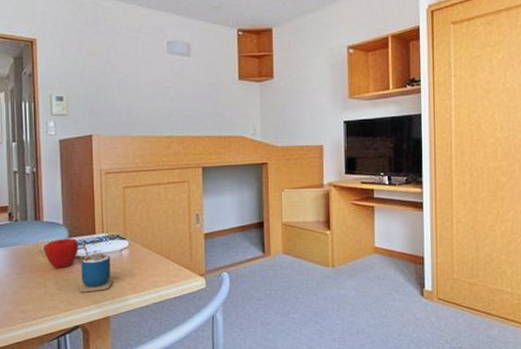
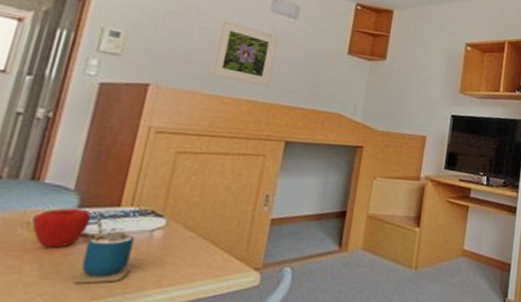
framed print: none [130,68,180,123] -> present [209,18,279,87]

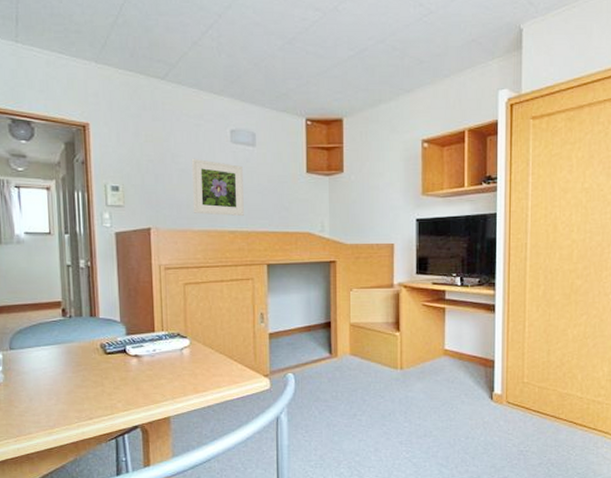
apple: present [32,208,91,248] -> none [100,336,138,367]
cup: present [72,216,135,284] -> none [137,341,174,392]

